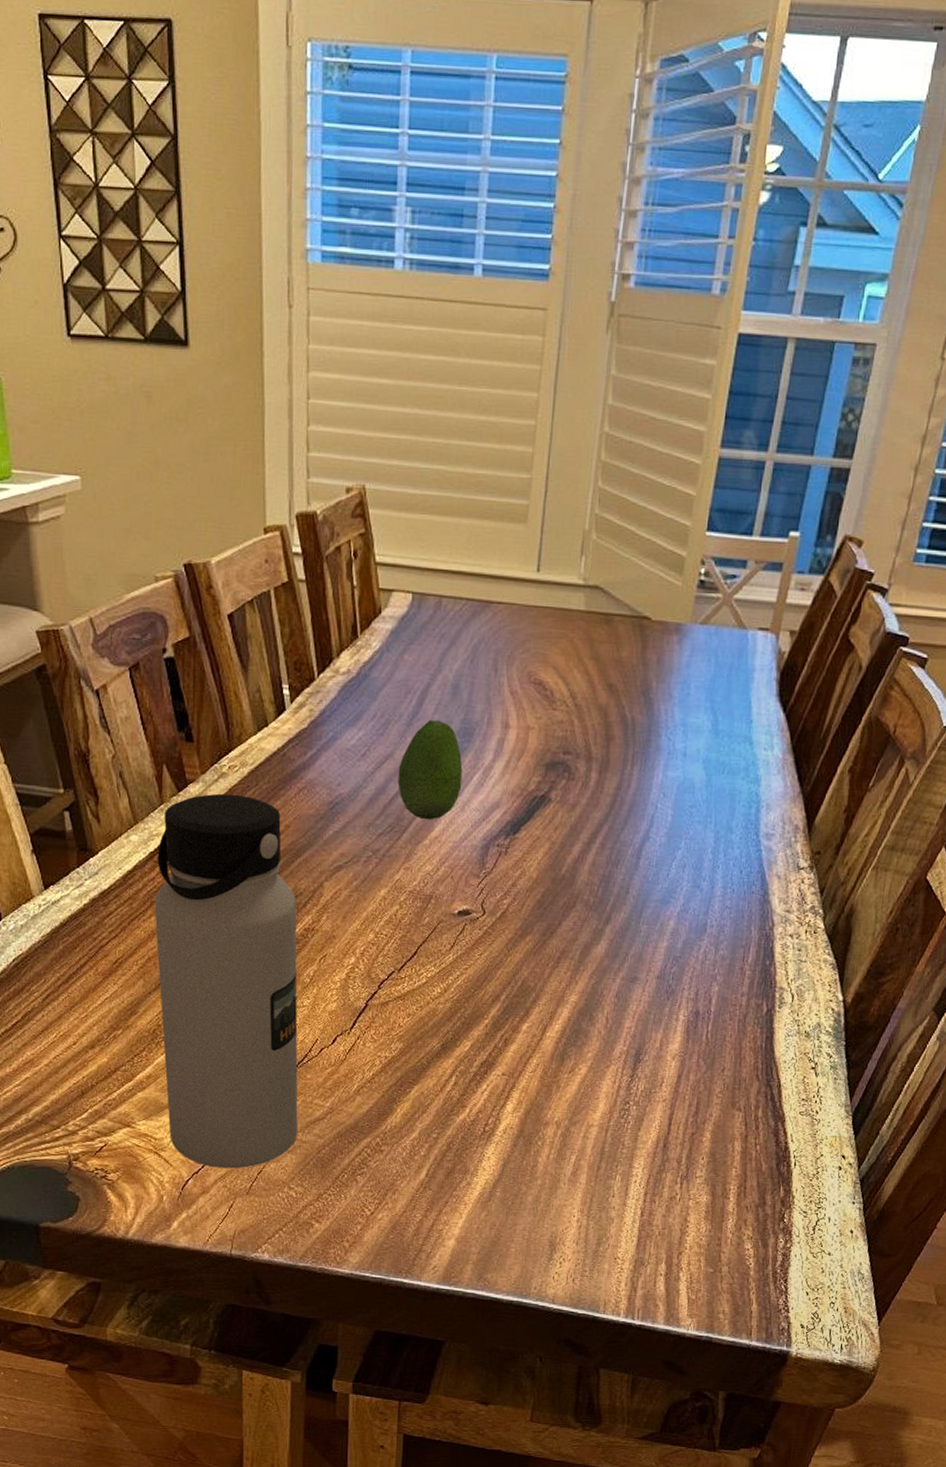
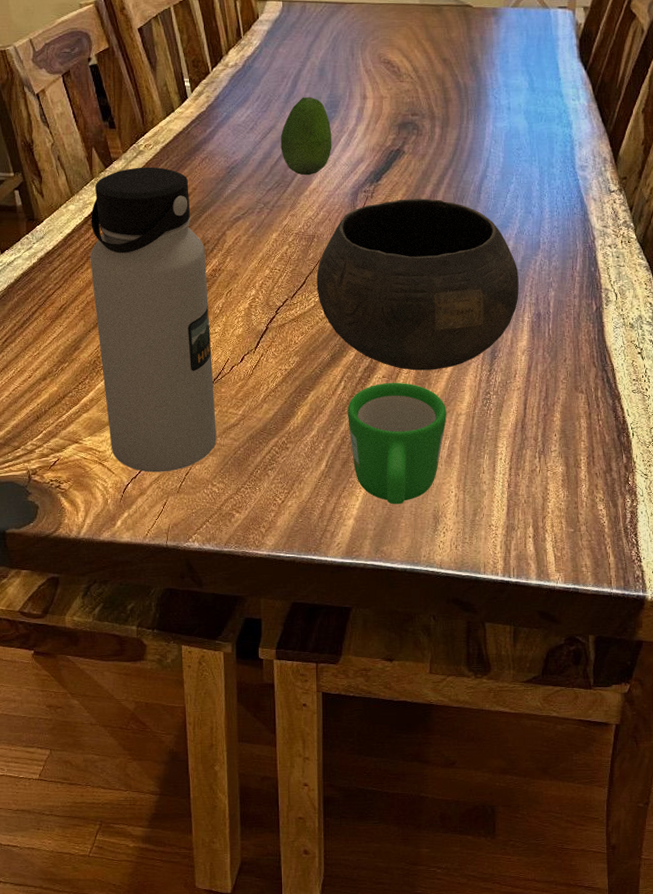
bowl: none [430,858,677,1071] -> present [316,198,519,371]
mug: none [456,1082,576,1227] -> present [347,383,447,505]

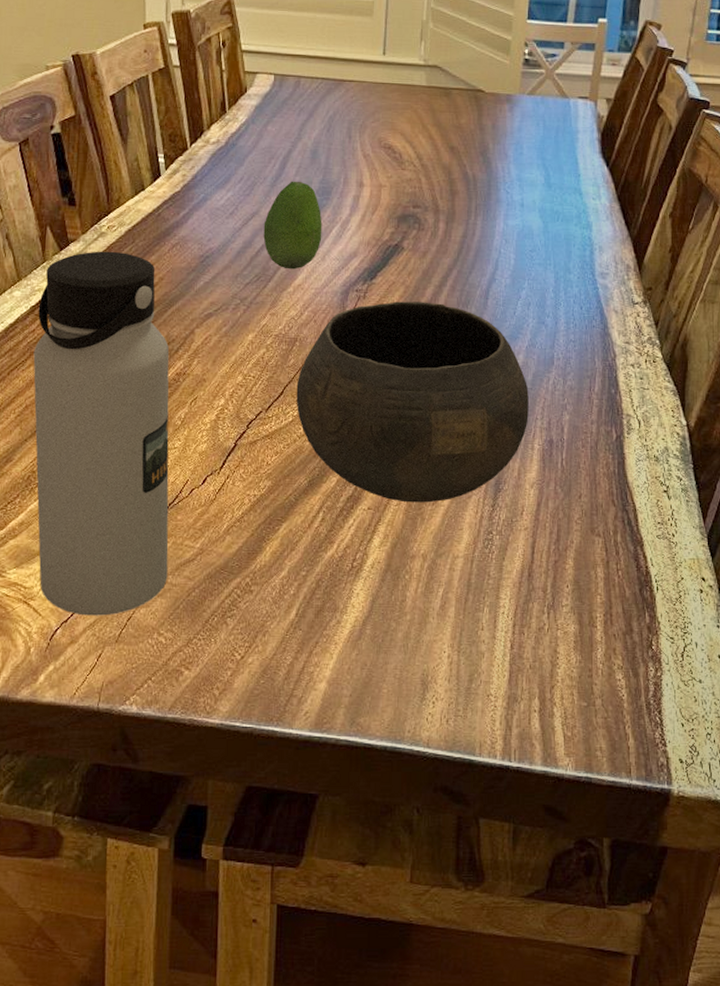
mug: present [347,383,447,505] -> none [325,516,441,666]

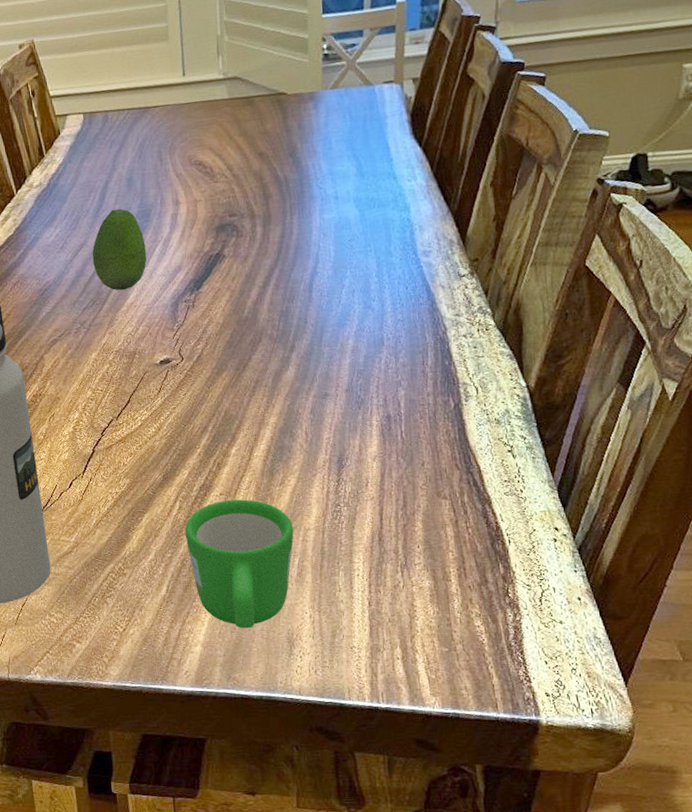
bowl: present [296,301,529,503] -> none [141,302,364,486]
mug: none [325,516,441,666] -> present [185,499,294,629]

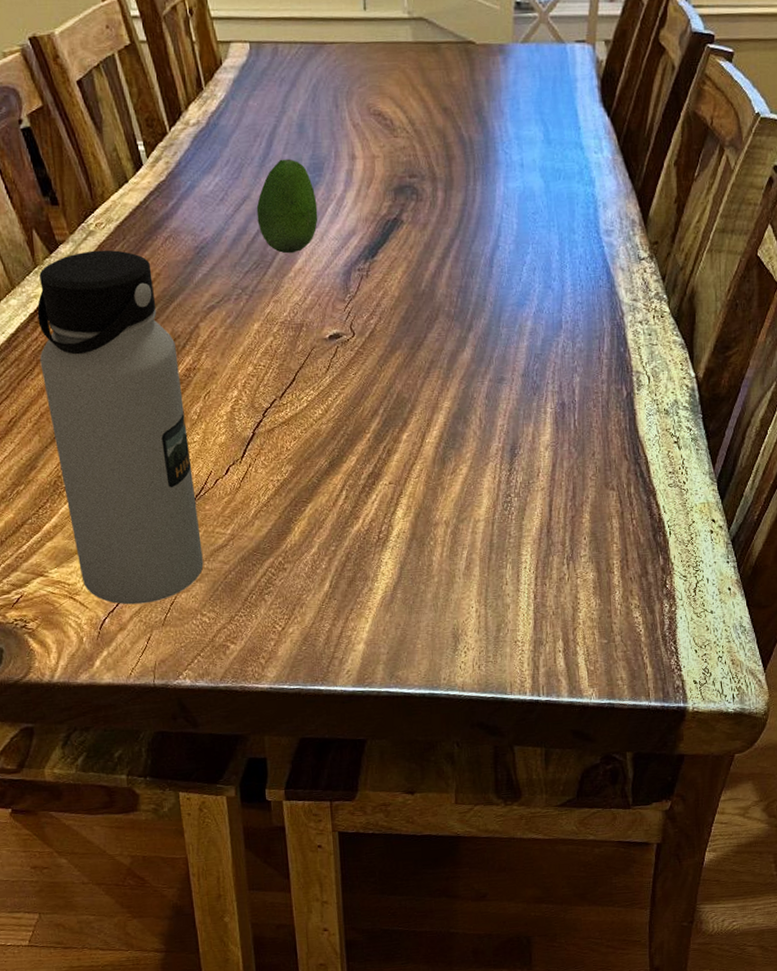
mug: present [185,499,294,629] -> none [351,489,463,625]

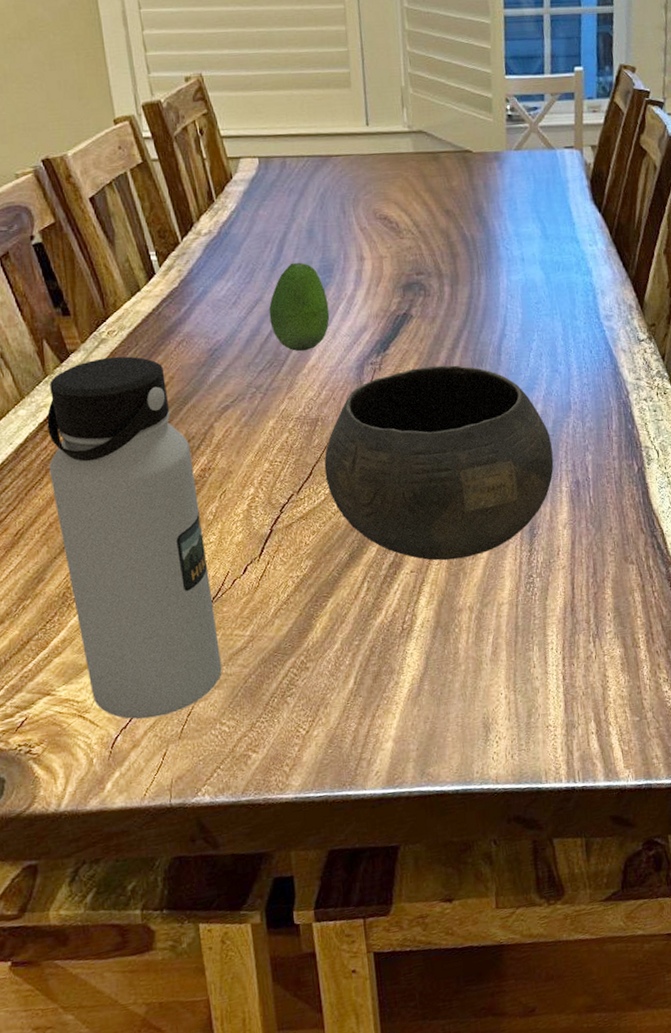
bowl: none [307,275,540,475] -> present [324,365,554,561]

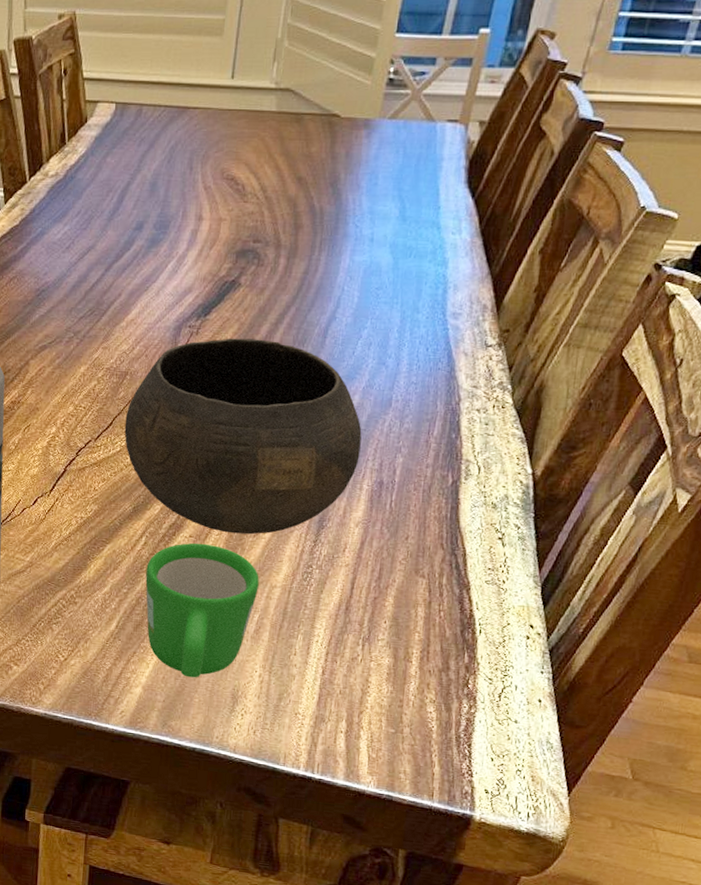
fruit: present [268,262,330,352] -> none [98,214,158,304]
mug: none [373,575,488,718] -> present [145,543,259,678]

